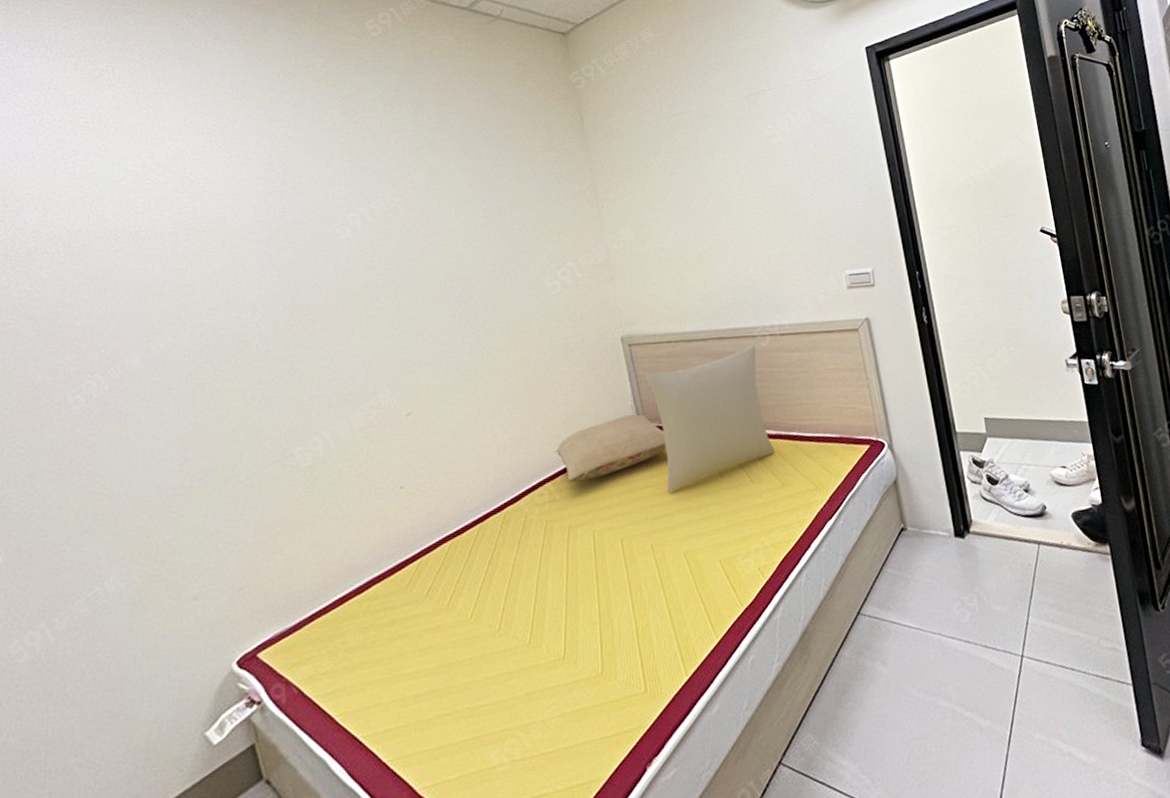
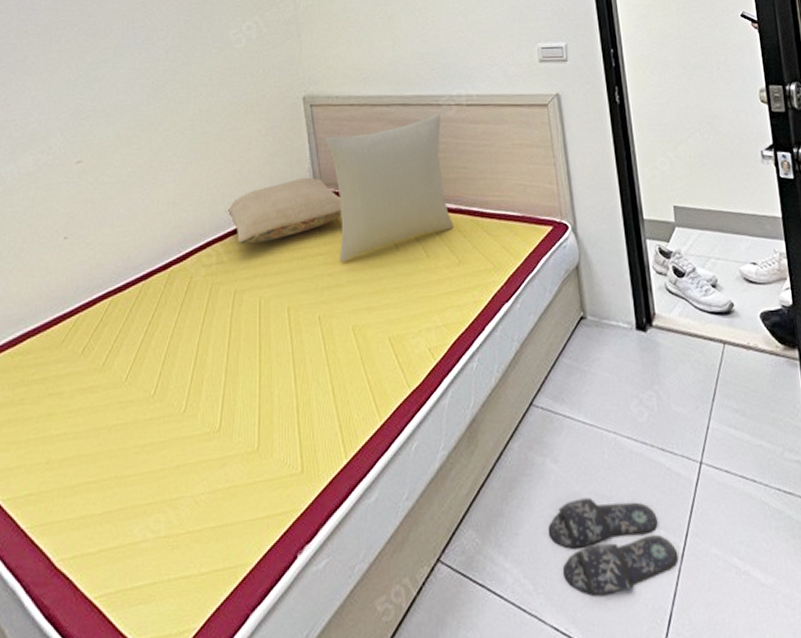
slippers: none [882,695,1006,786] -> present [549,497,679,597]

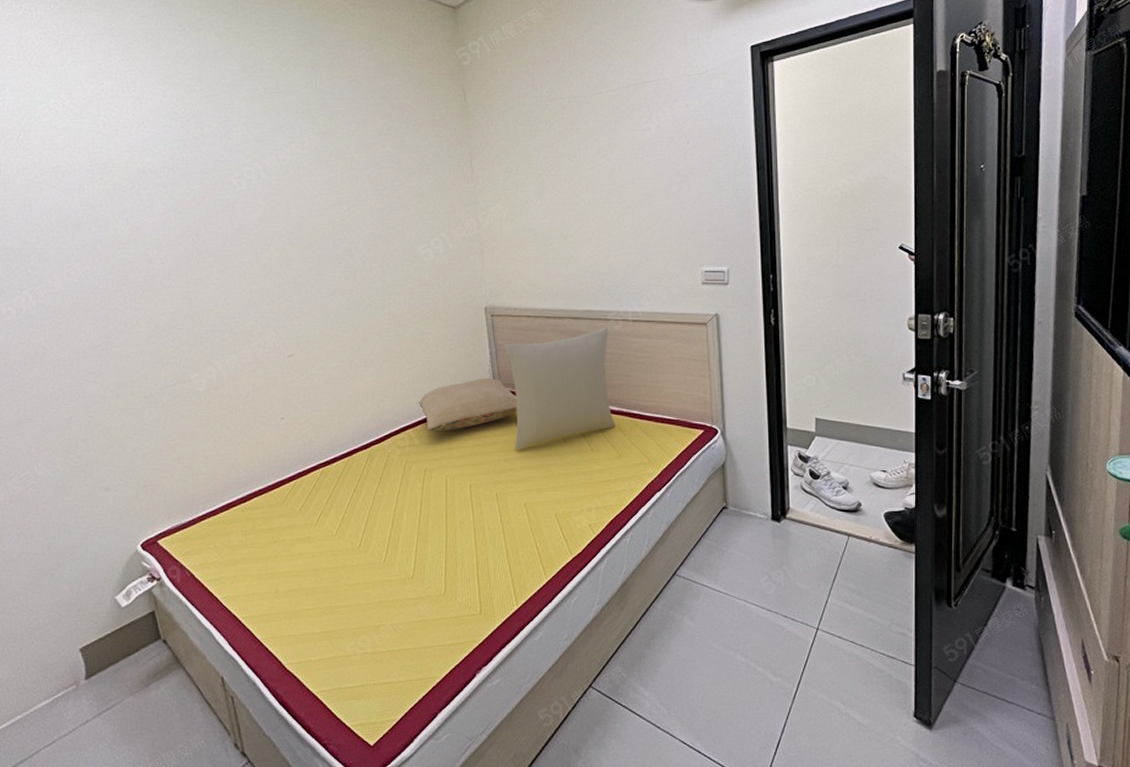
slippers: present [549,497,679,597] -> none [683,649,790,722]

